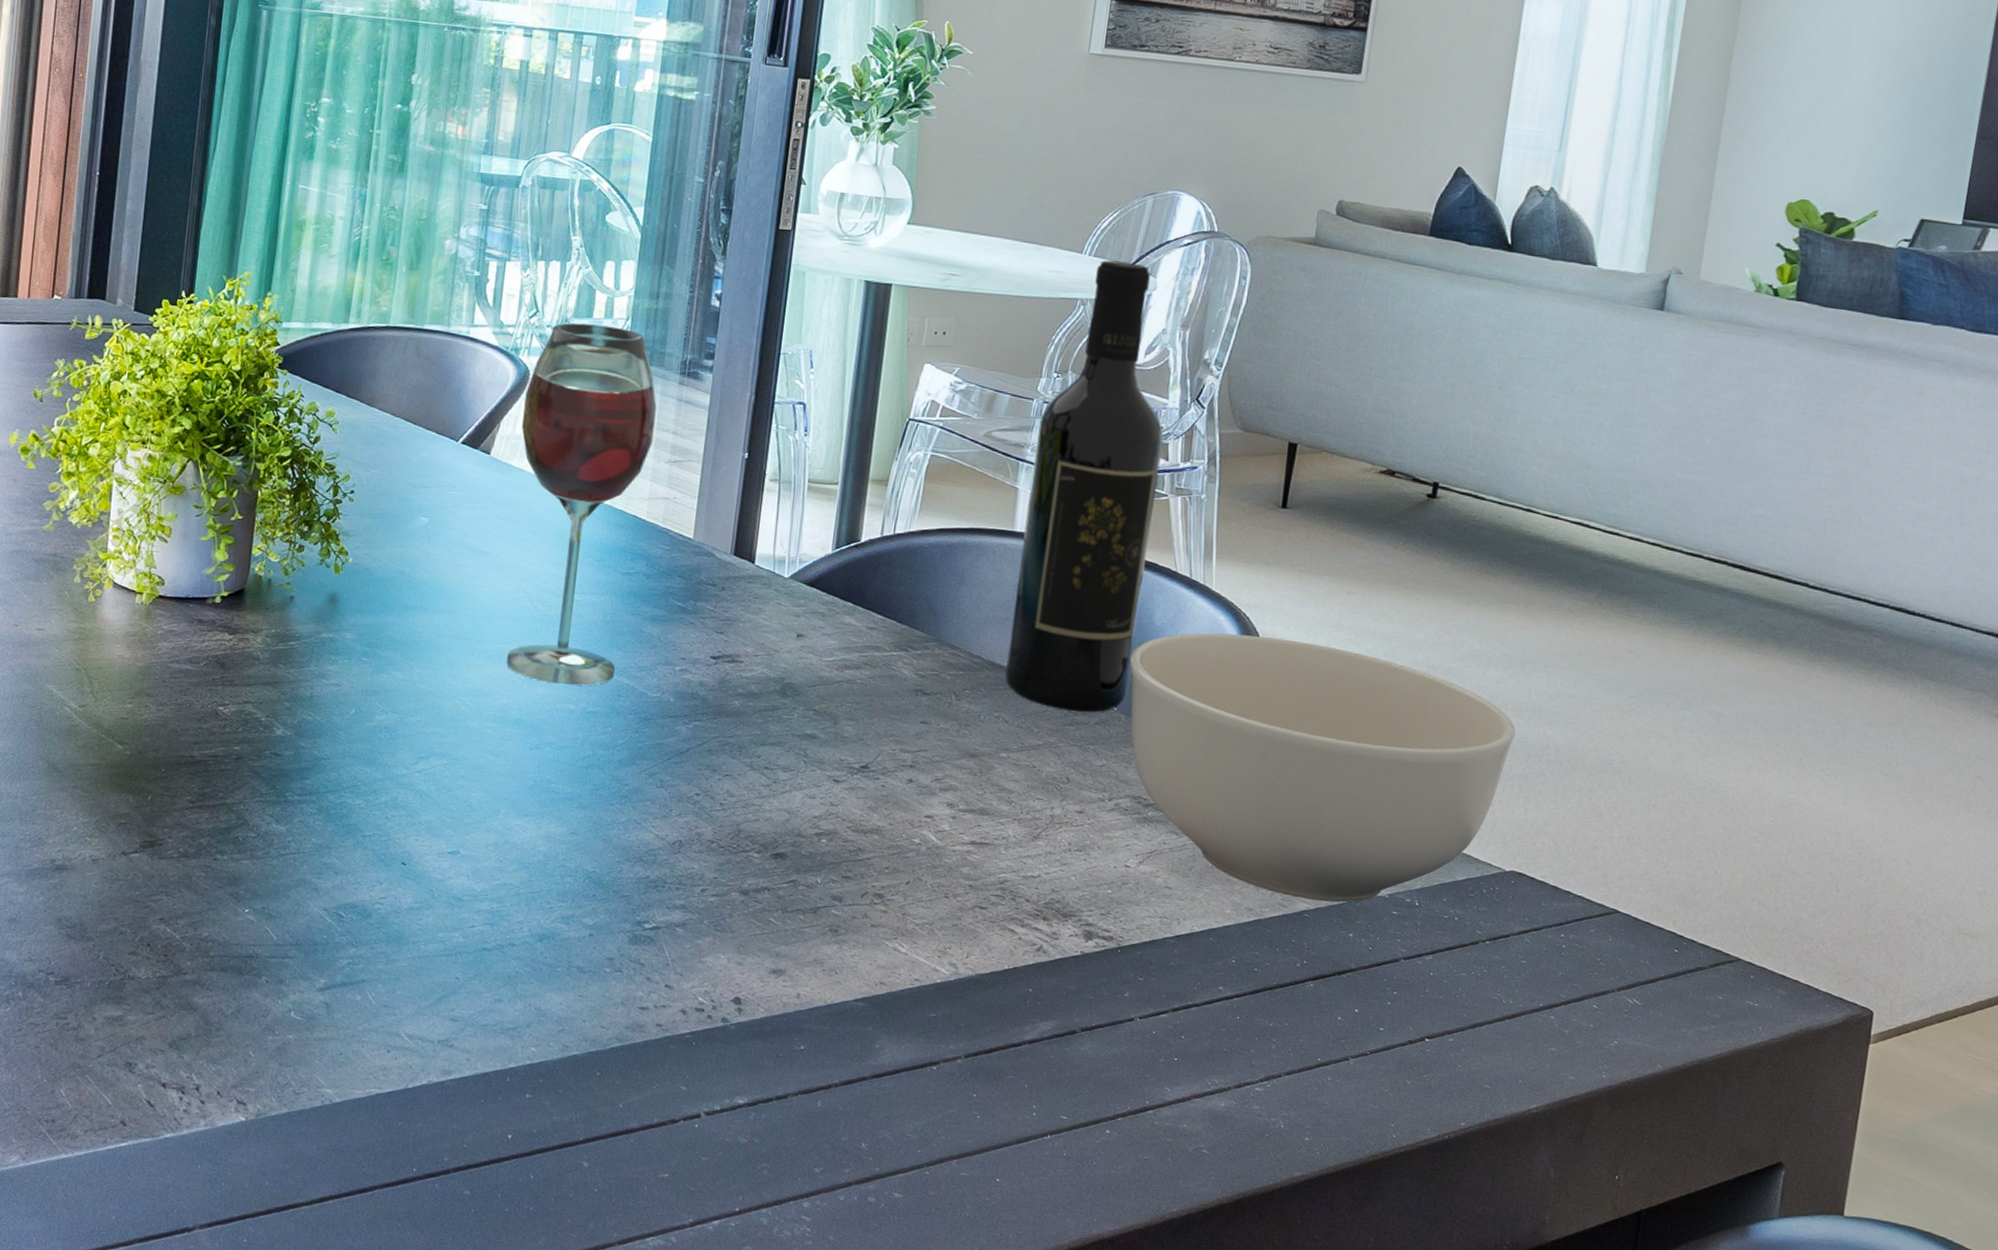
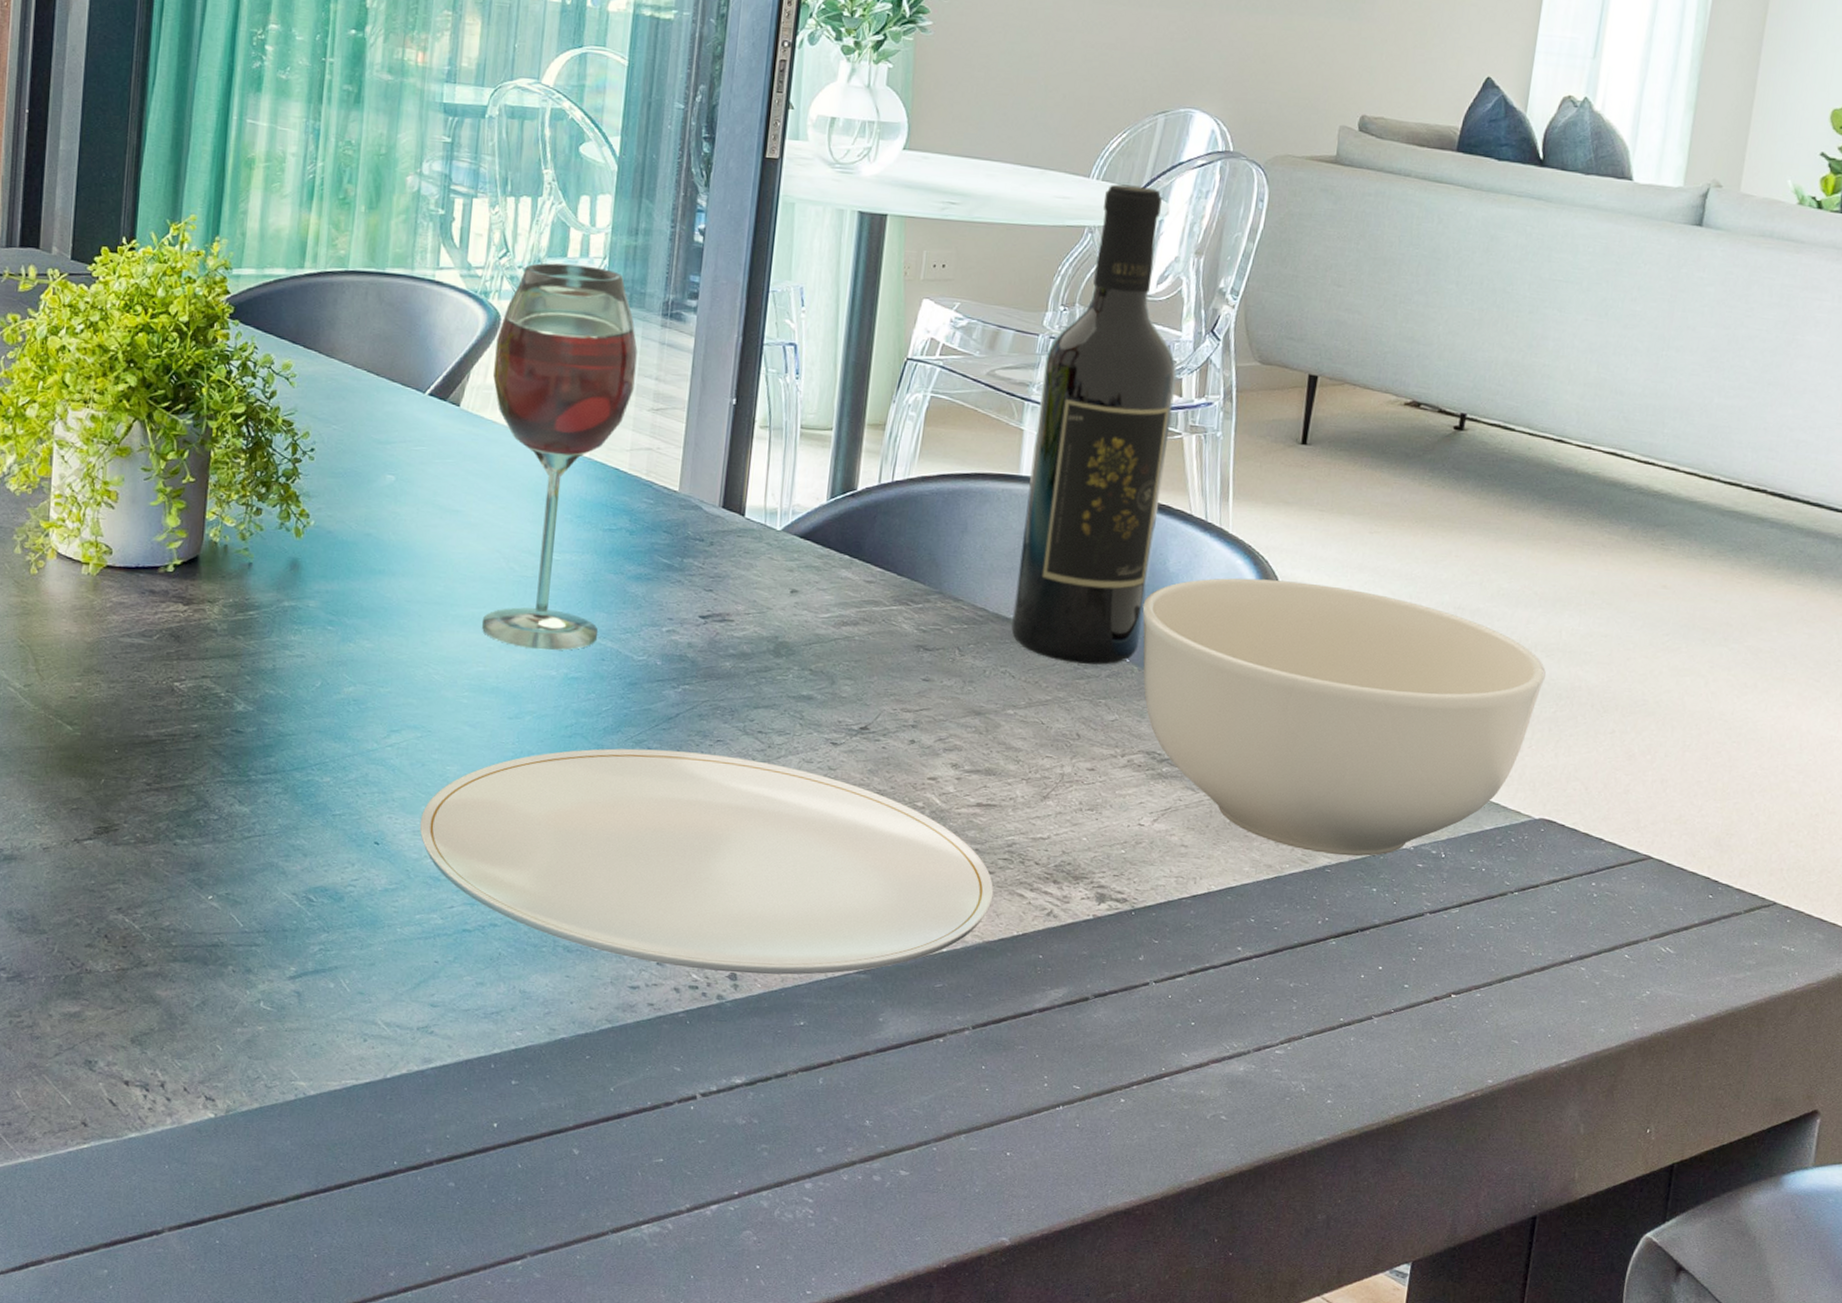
plate: none [444,780,986,1001] -> present [419,748,994,975]

